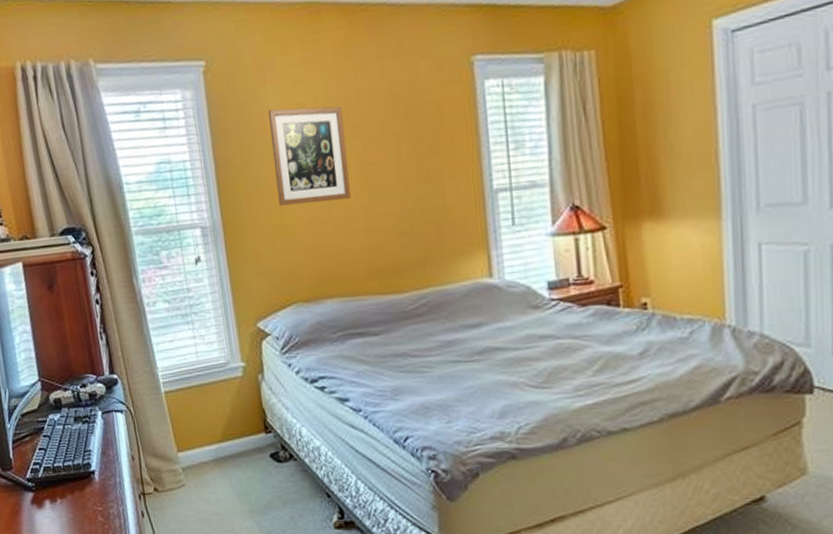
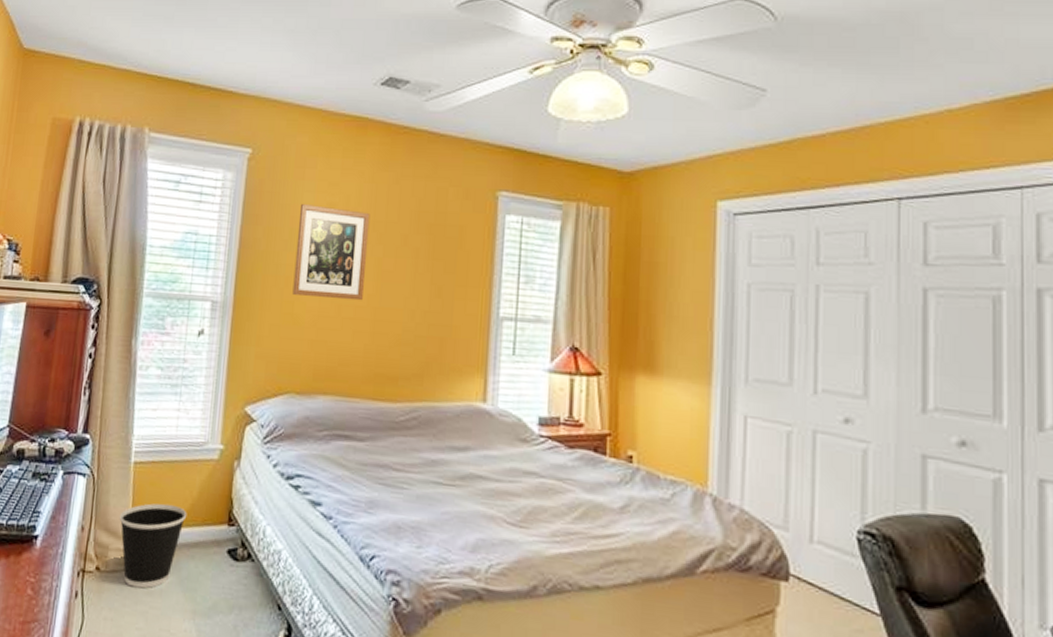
wastebasket: none [163,423,226,500] -> present [119,503,187,589]

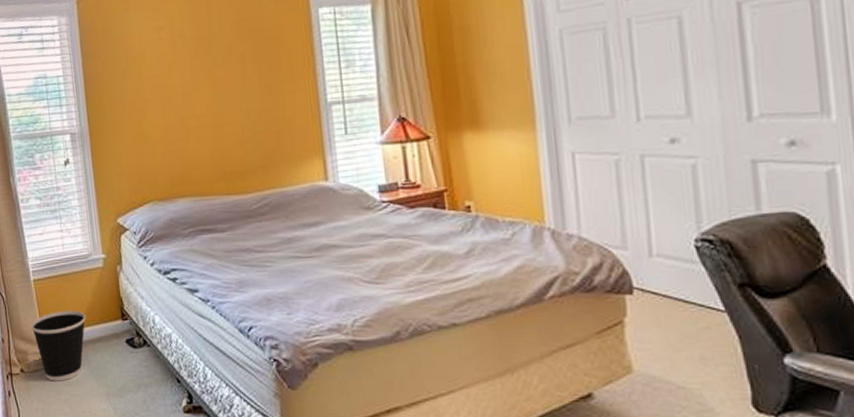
wall art: present [292,204,370,301] -> none [131,30,202,115]

